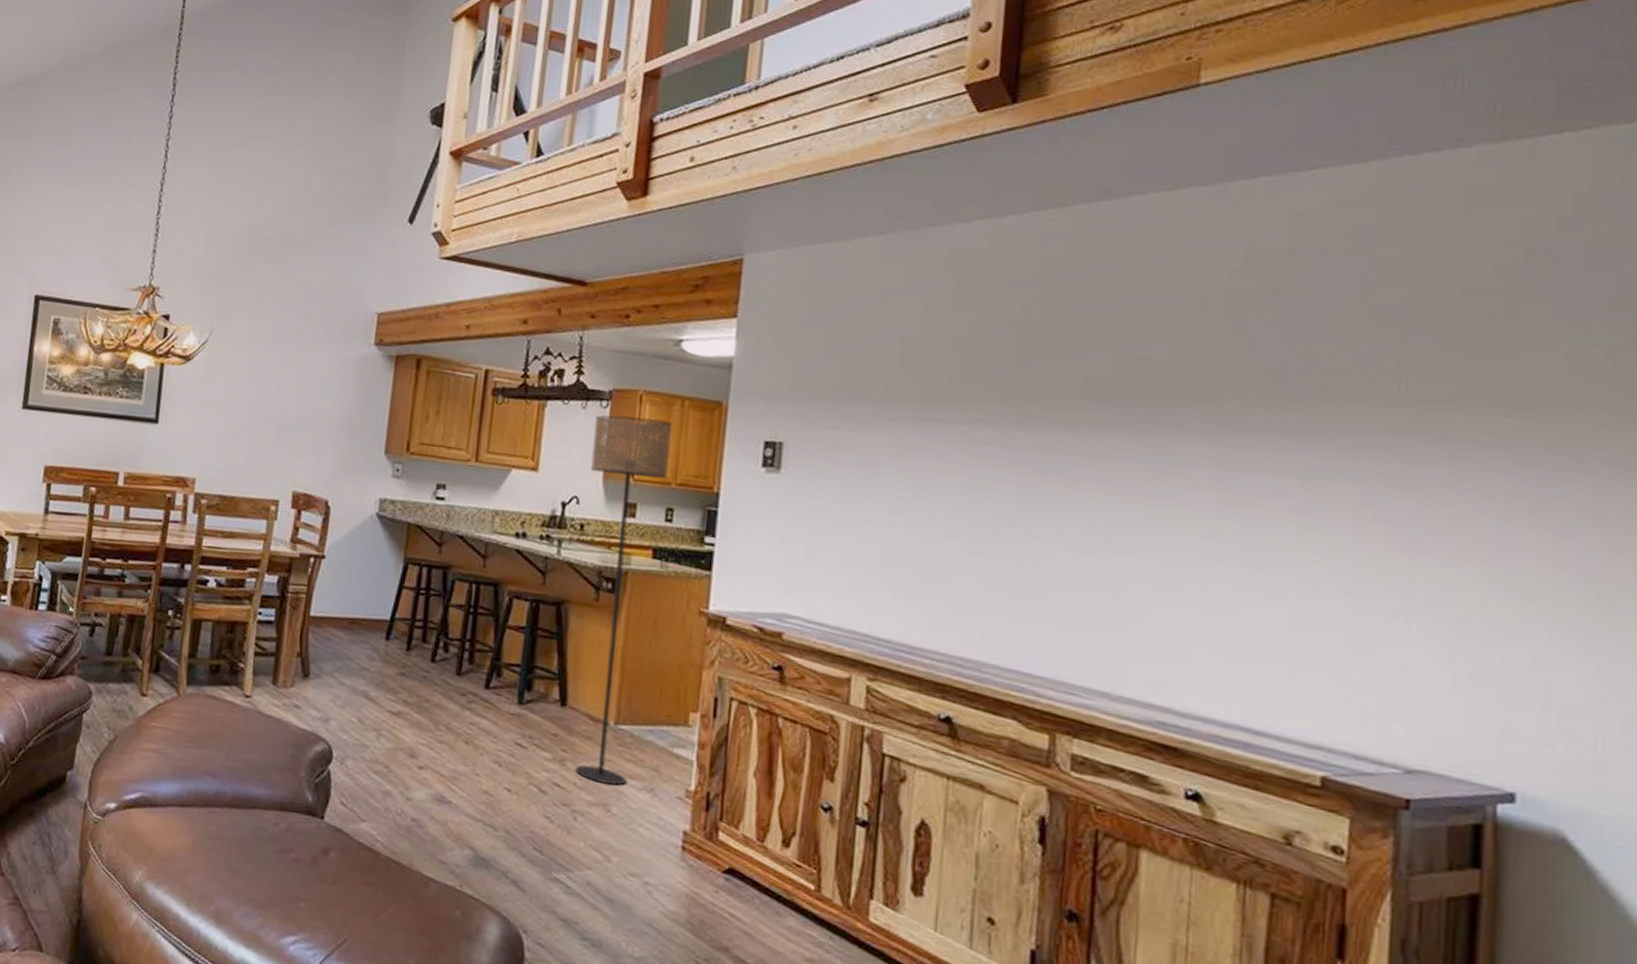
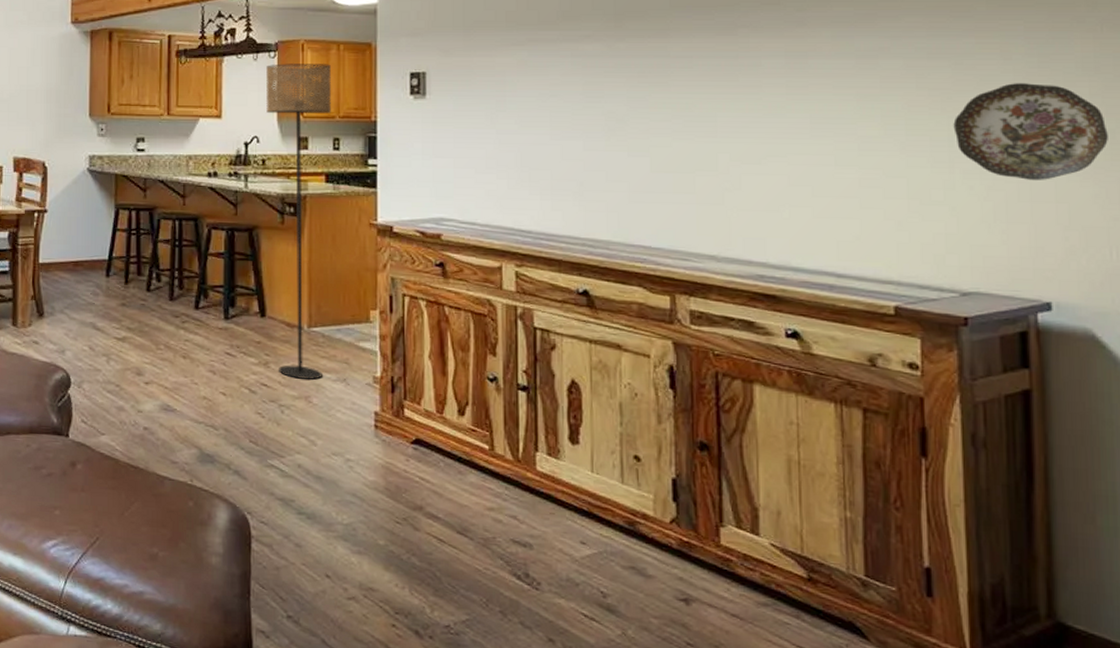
decorative plate: none [1414,526,1605,647] -> present [953,83,1108,180]

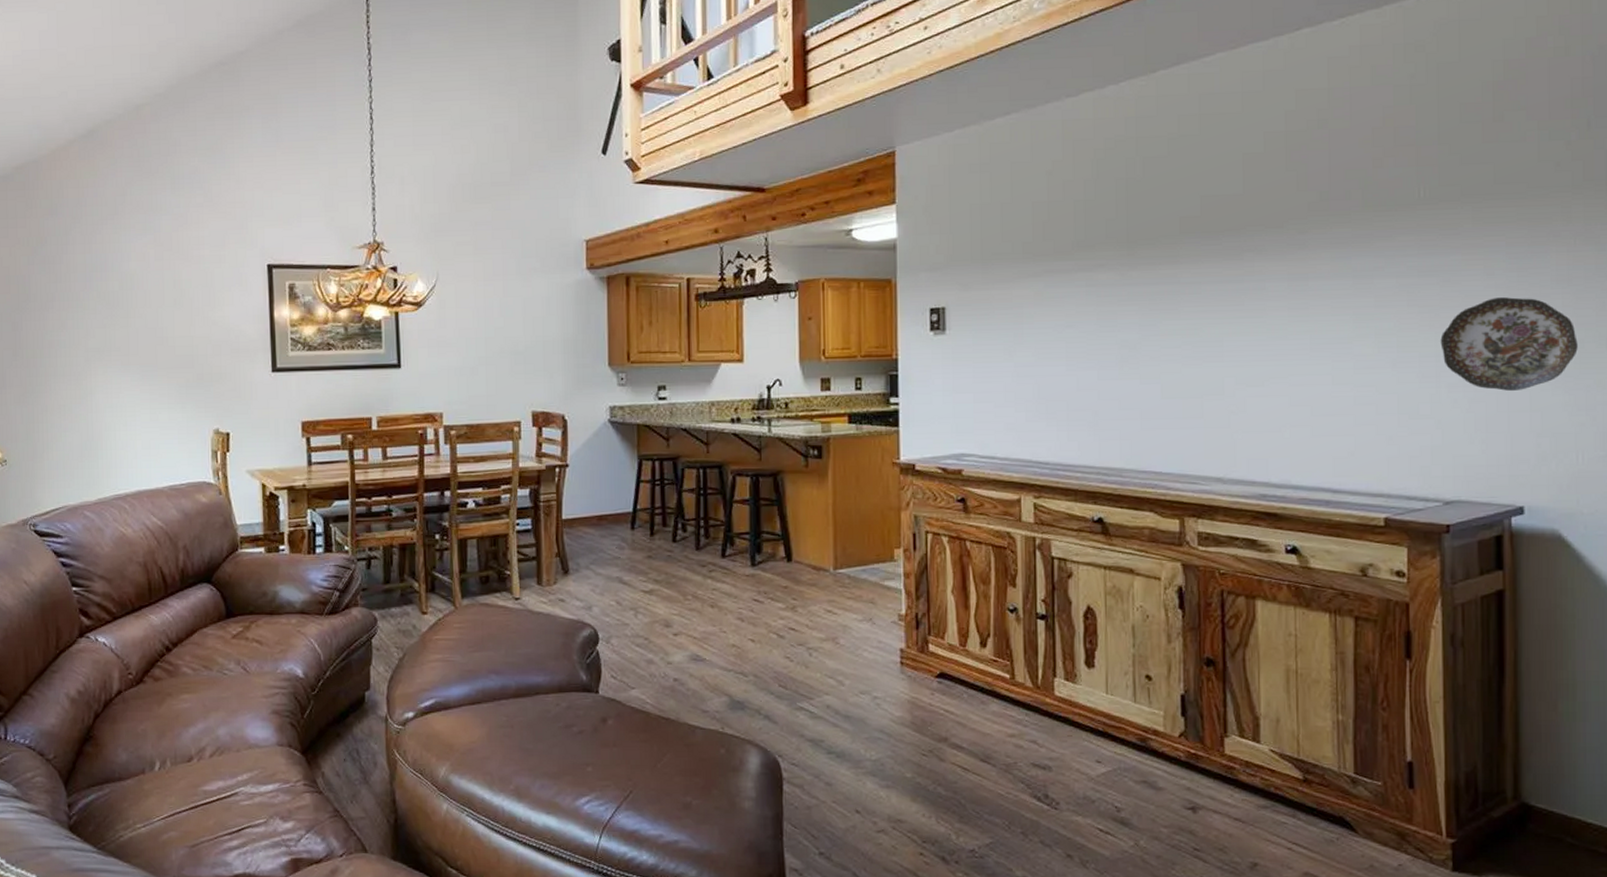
floor lamp: present [266,63,332,380] -> none [787,302,854,621]

